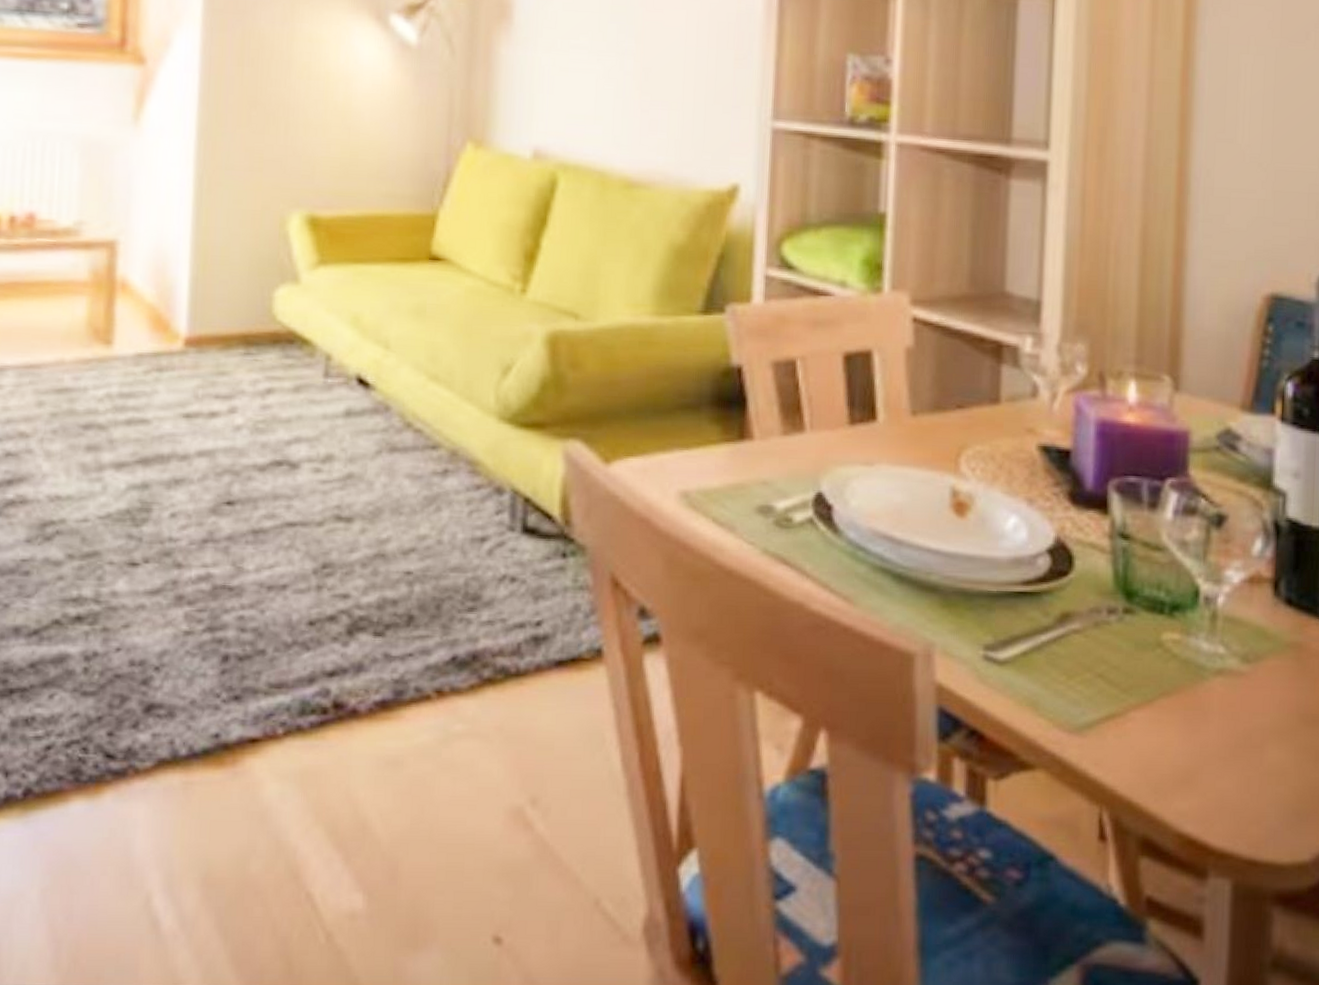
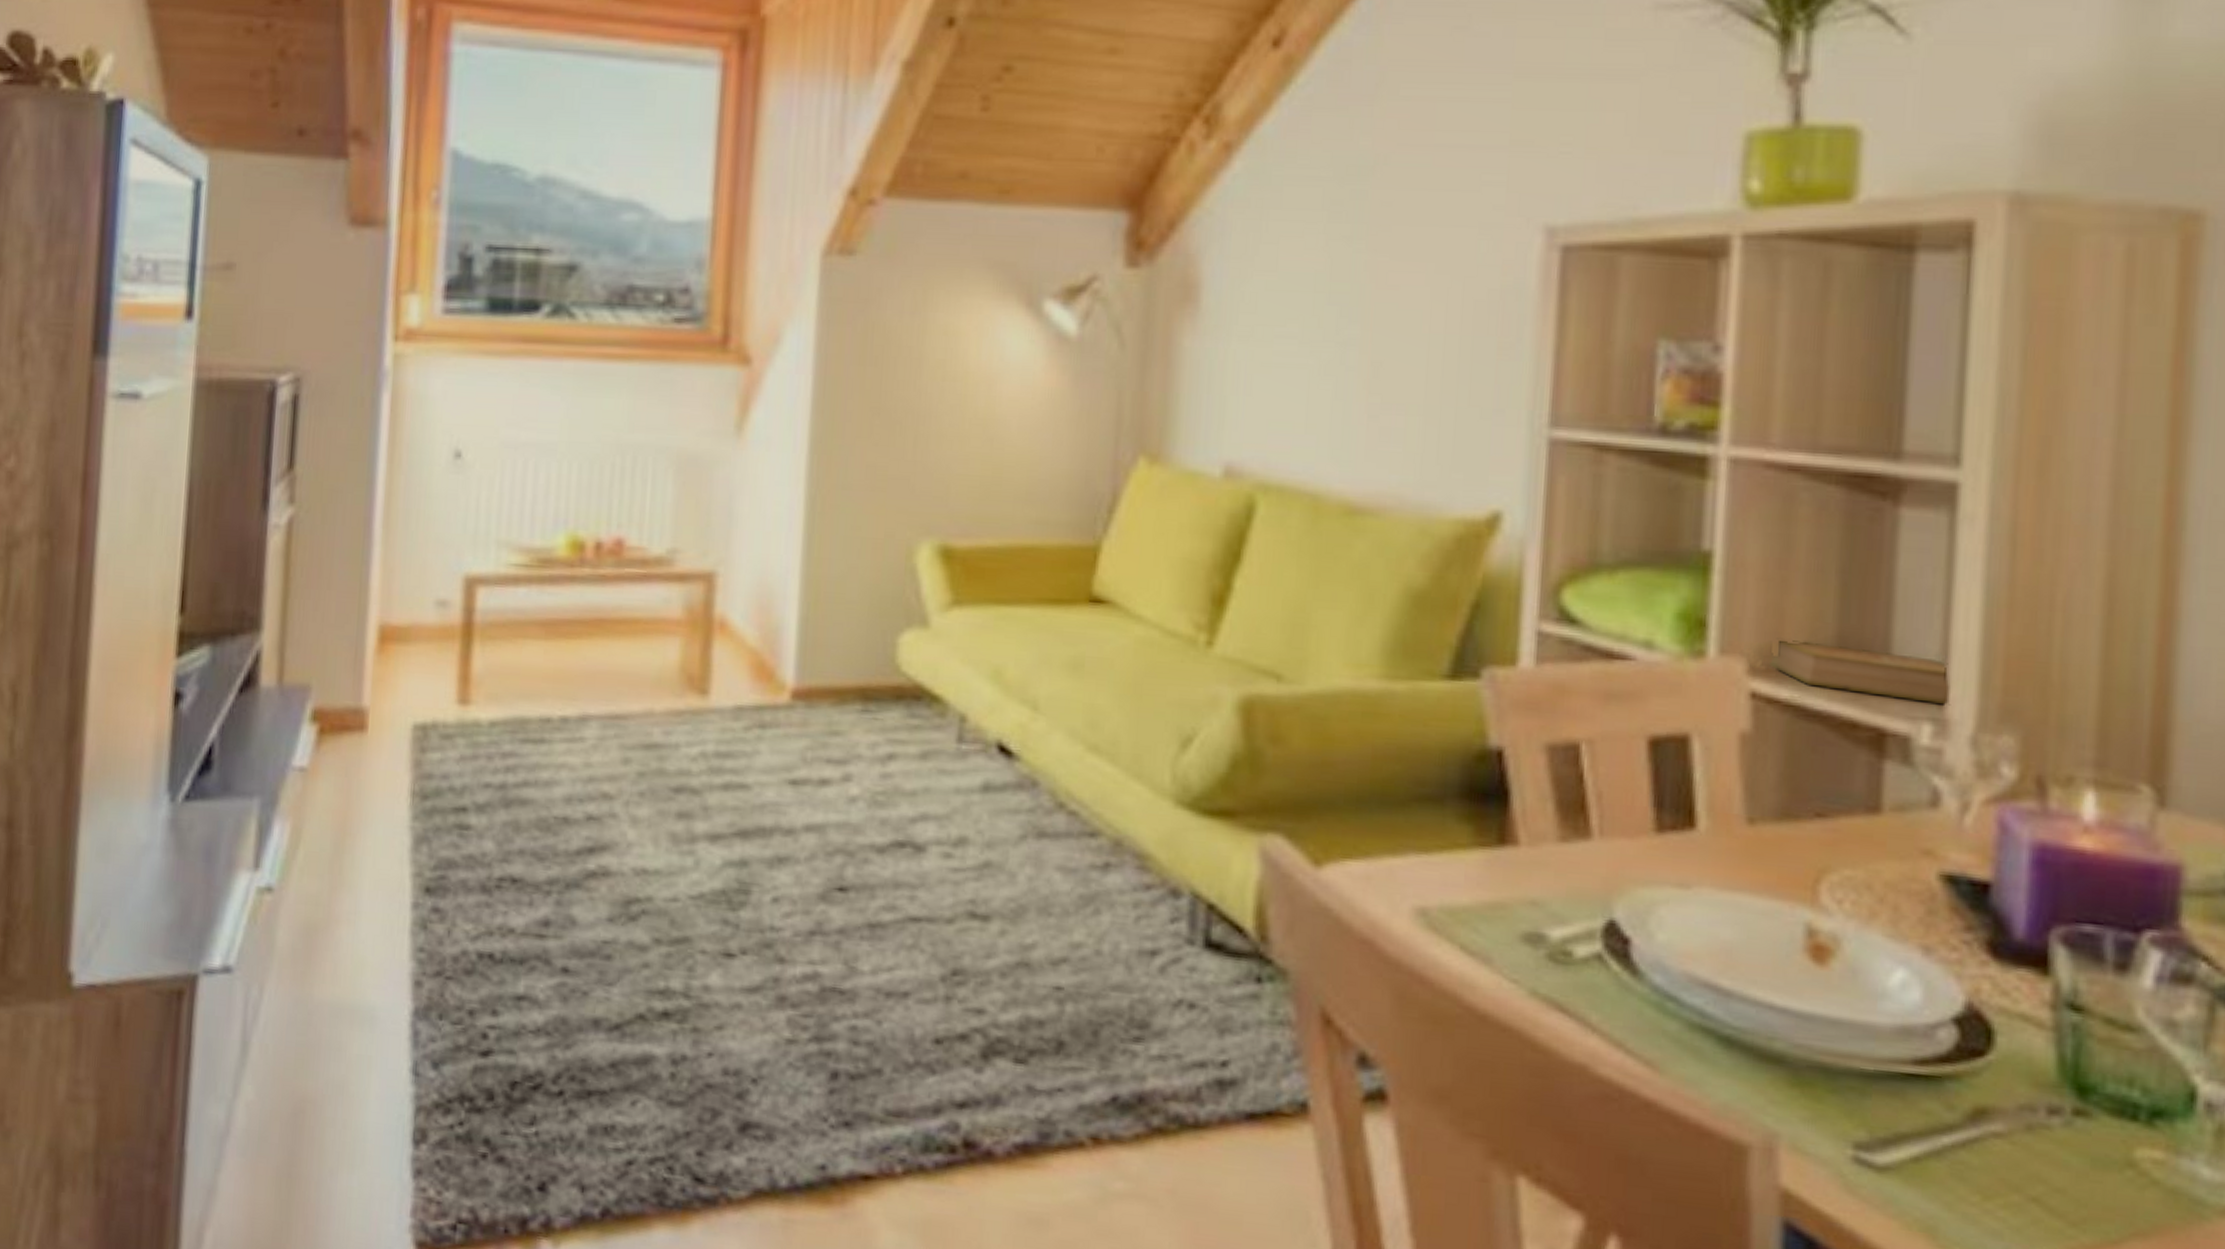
decorative box: none [924,277,1044,323] -> present [1768,638,1951,706]

